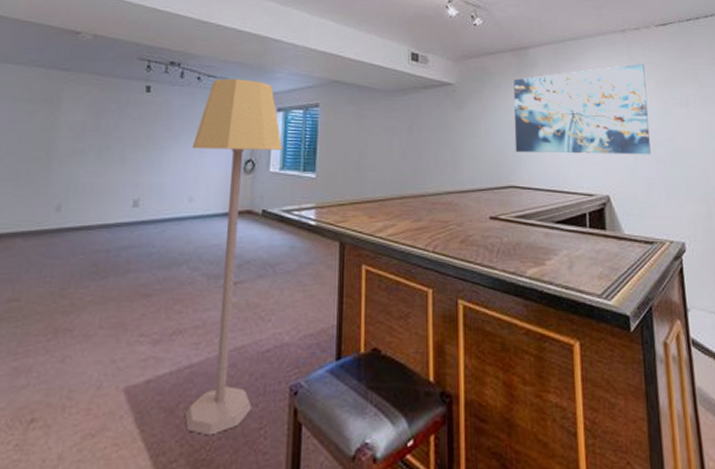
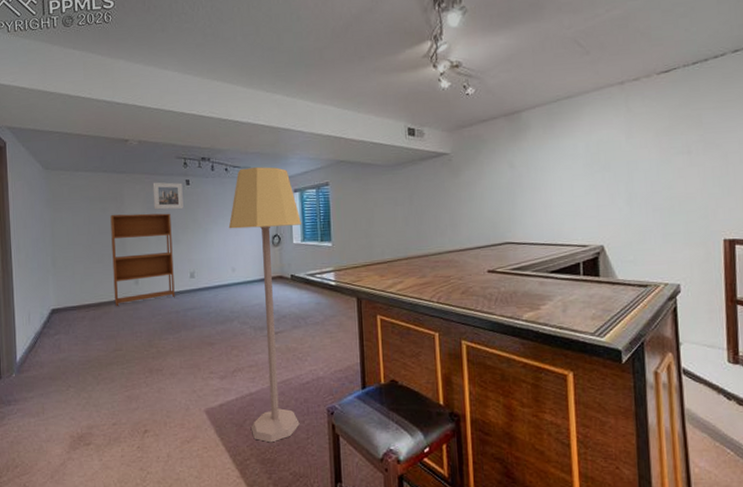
bookshelf: none [22,119,120,241] -> present [110,213,175,307]
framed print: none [99,85,141,119] -> present [152,182,184,210]
wall art: present [514,63,651,155] -> none [507,114,648,212]

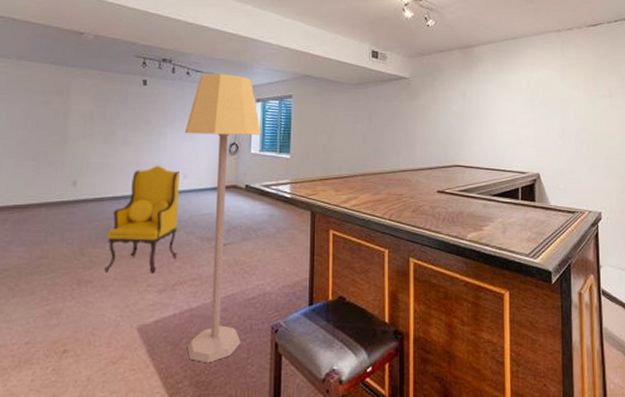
bookshelf: present [110,213,175,307] -> none [46,109,122,210]
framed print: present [152,182,184,210] -> none [104,79,139,109]
armchair: none [169,260,234,362] -> present [104,165,180,273]

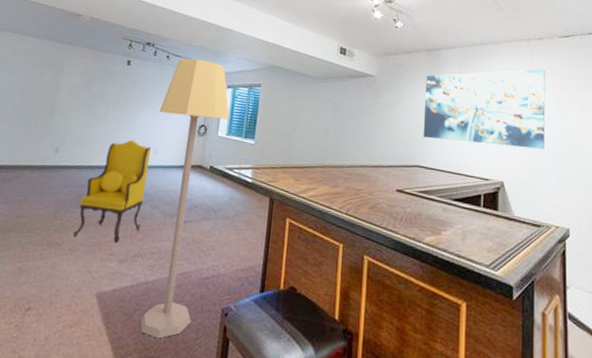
wall art: none [460,60,577,139] -> present [423,69,546,150]

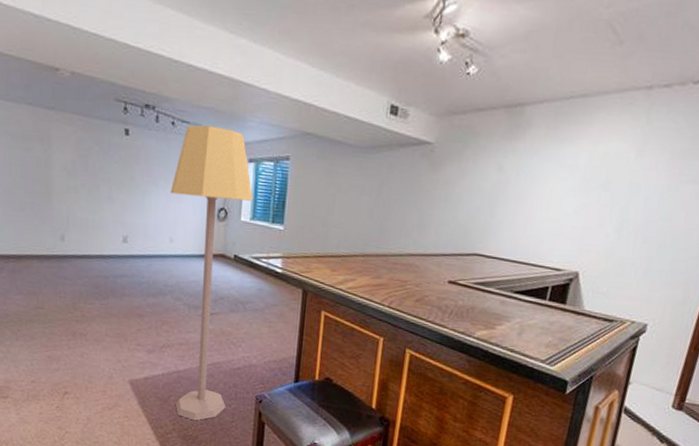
armchair: present [73,139,151,243] -> none [96,225,166,334]
wall art: present [423,69,546,150] -> none [487,129,663,235]

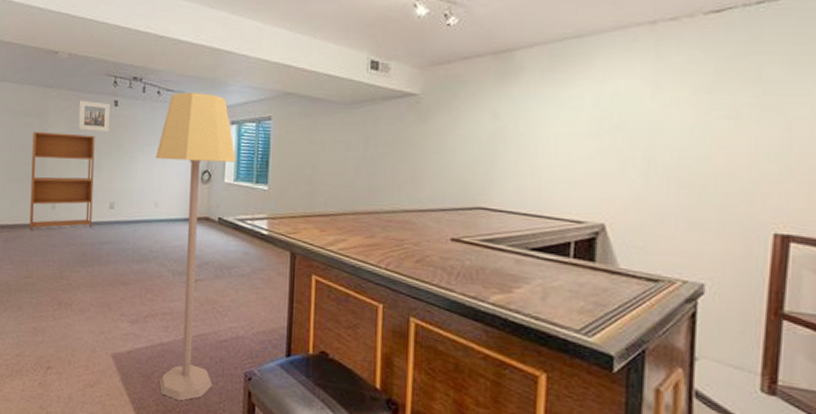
bookshelf: none [35,157,105,262] -> present [29,131,95,231]
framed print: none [86,125,121,162] -> present [78,100,110,131]

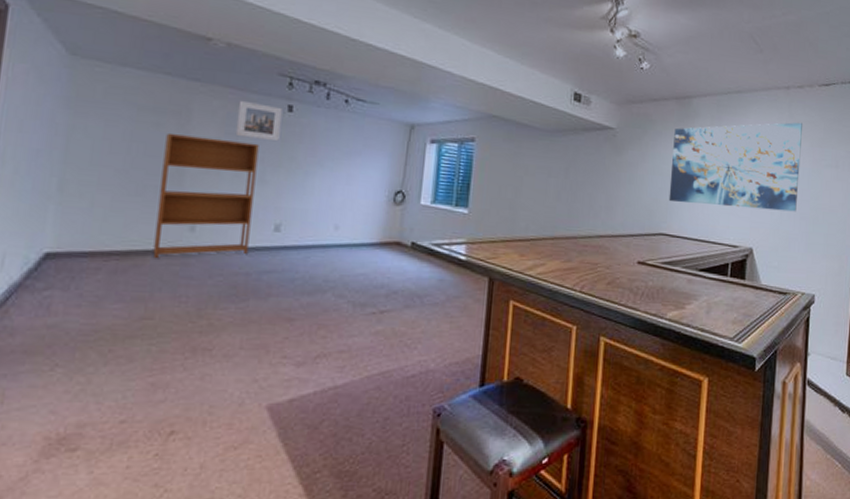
lamp: present [155,93,236,401] -> none [329,103,435,451]
wall art: none [487,64,678,179] -> present [668,122,802,212]

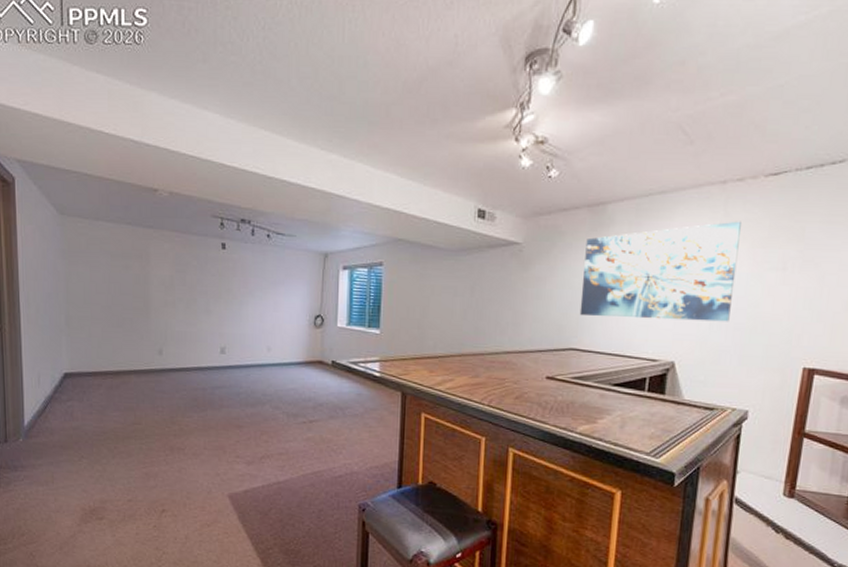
bookshelf: present [153,132,259,259] -> none [134,274,202,377]
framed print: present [235,100,282,141] -> none [183,242,217,275]

